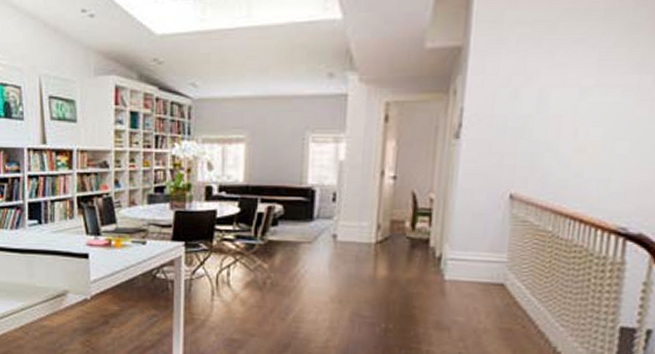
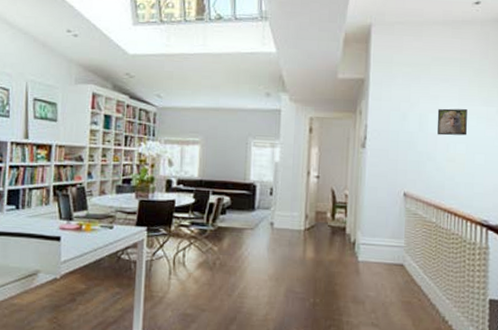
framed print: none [562,80,609,118] -> present [437,108,468,136]

